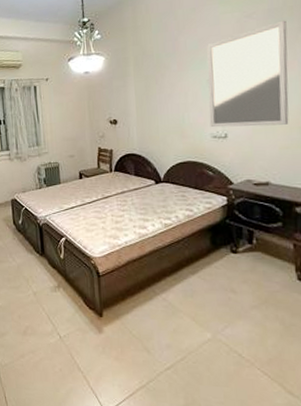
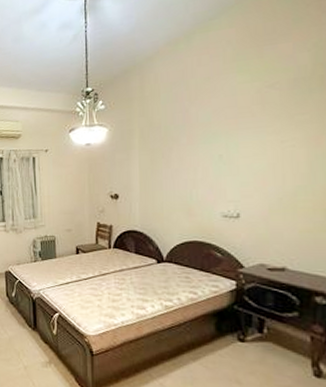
home mirror: present [207,20,289,128] -> none [220,90,315,207]

